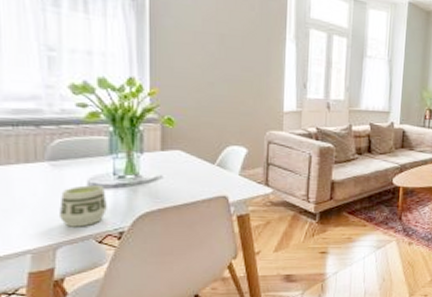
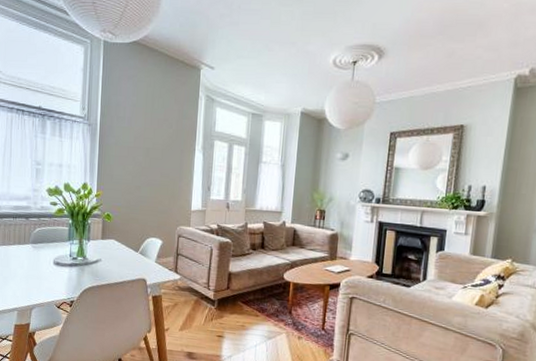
cup: present [59,185,108,227] -> none [35,263,65,295]

